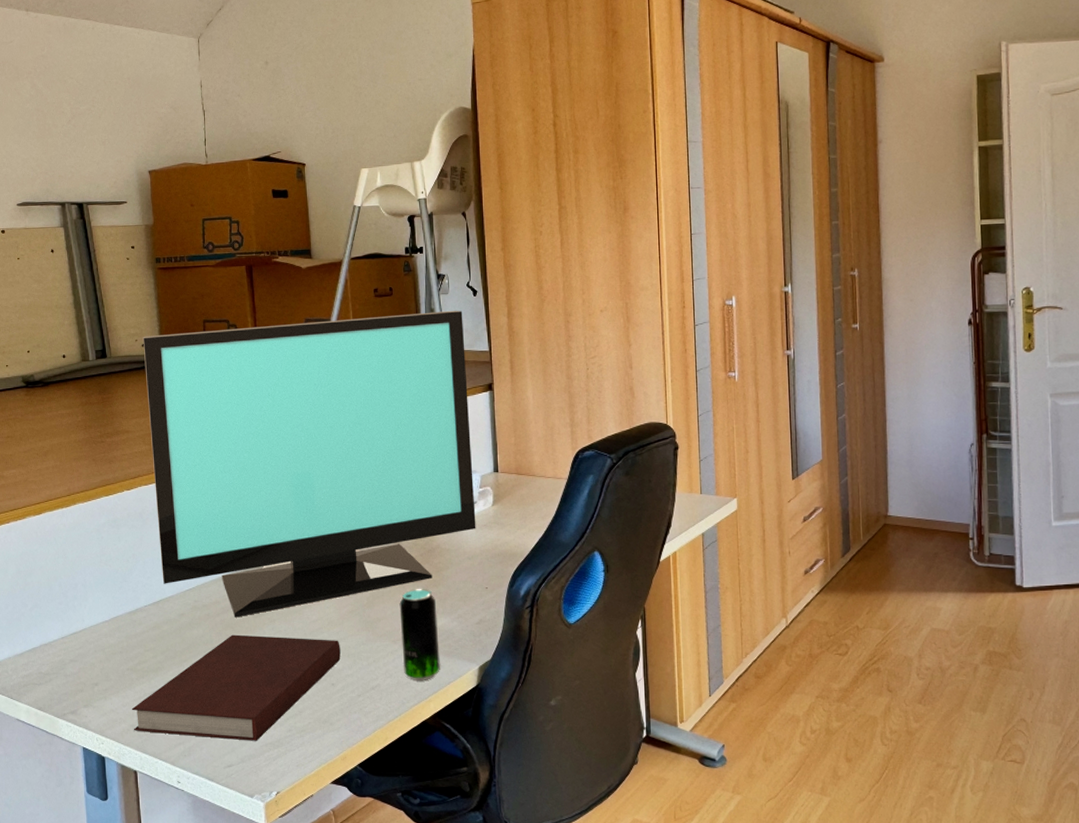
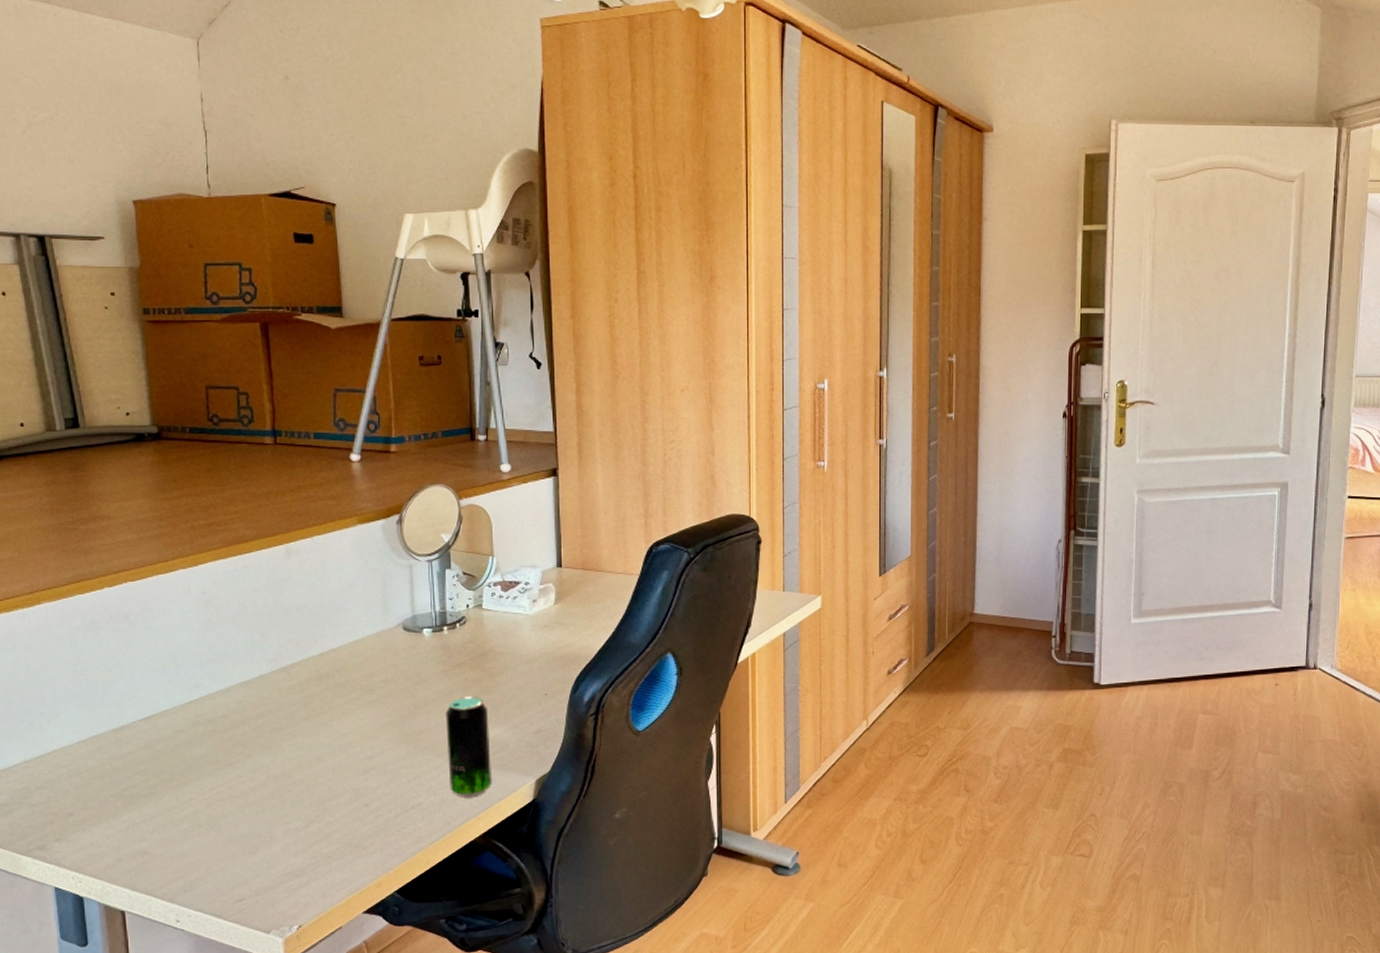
notebook: present [131,634,341,741] -> none [117,752,376,871]
monitor: present [143,310,476,617] -> none [127,384,536,733]

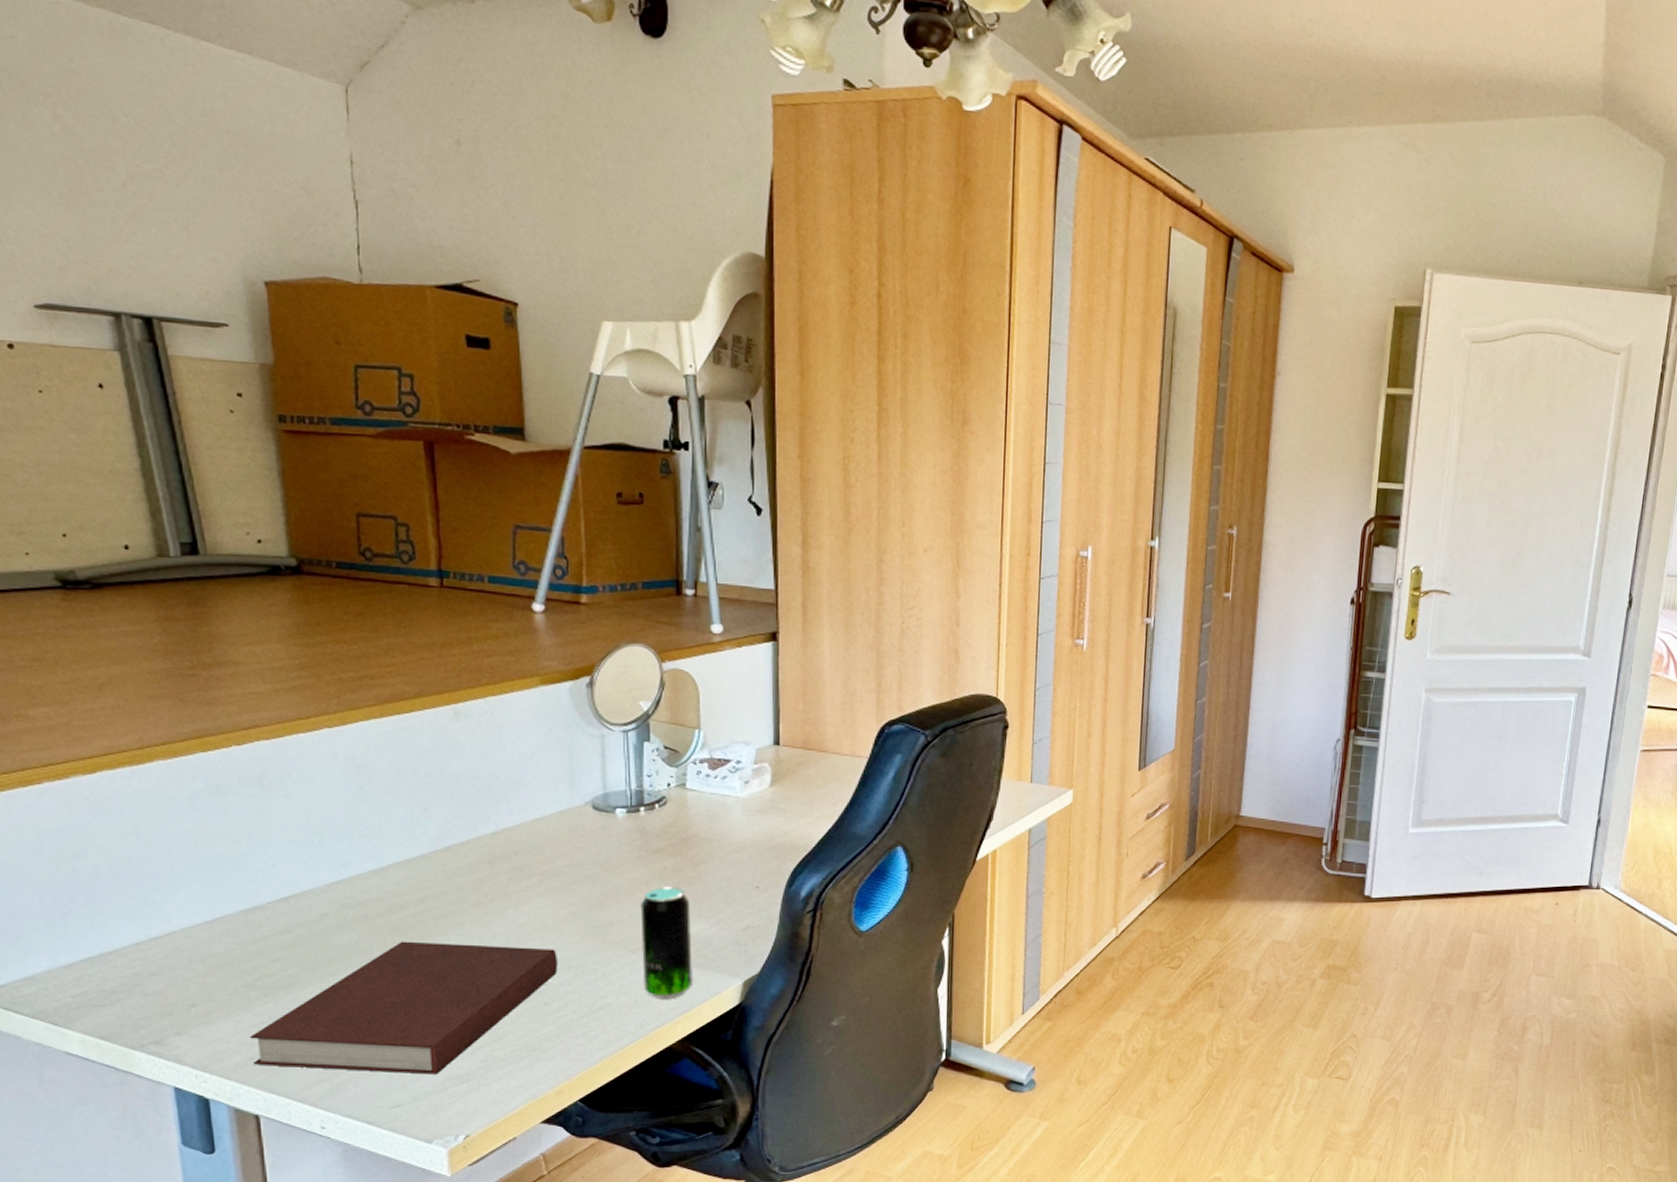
notebook: none [117,752,376,871] -> present [249,941,558,1075]

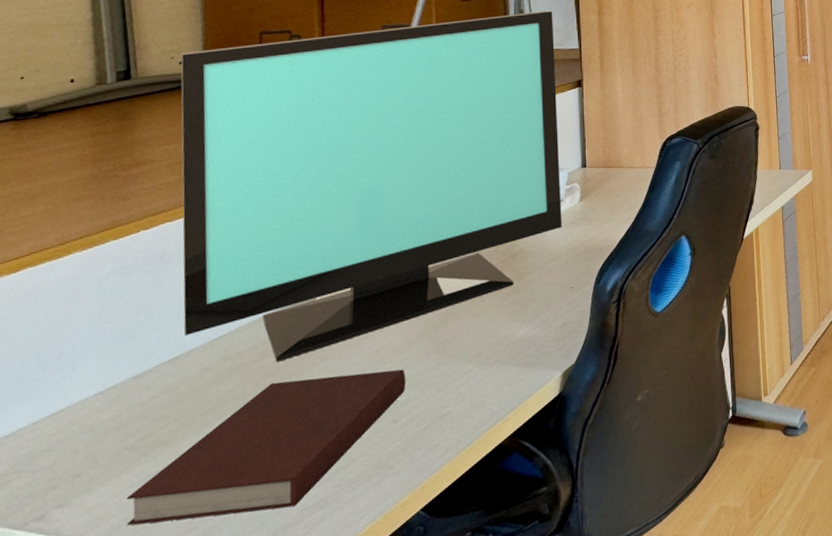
monitor: none [258,528,747,919] -> present [180,10,562,362]
beverage can: present [640,887,692,998] -> none [476,297,520,400]

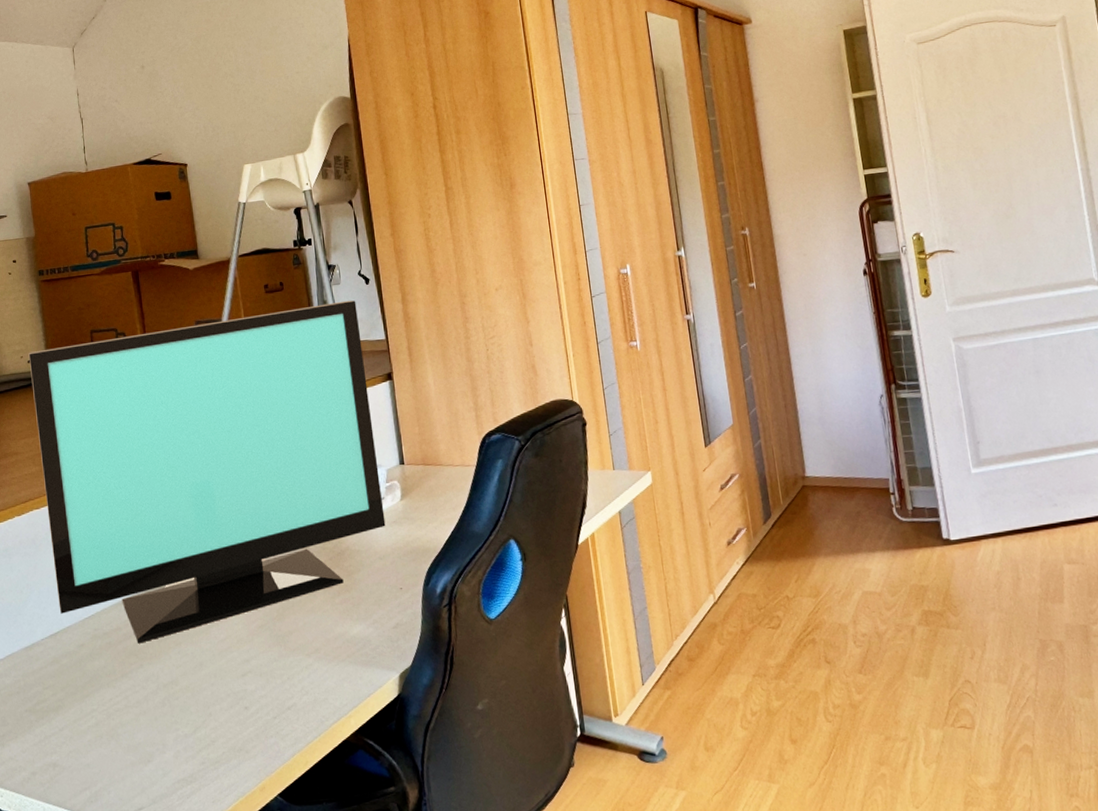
notebook: present [126,369,406,526] -> none [31,659,253,780]

